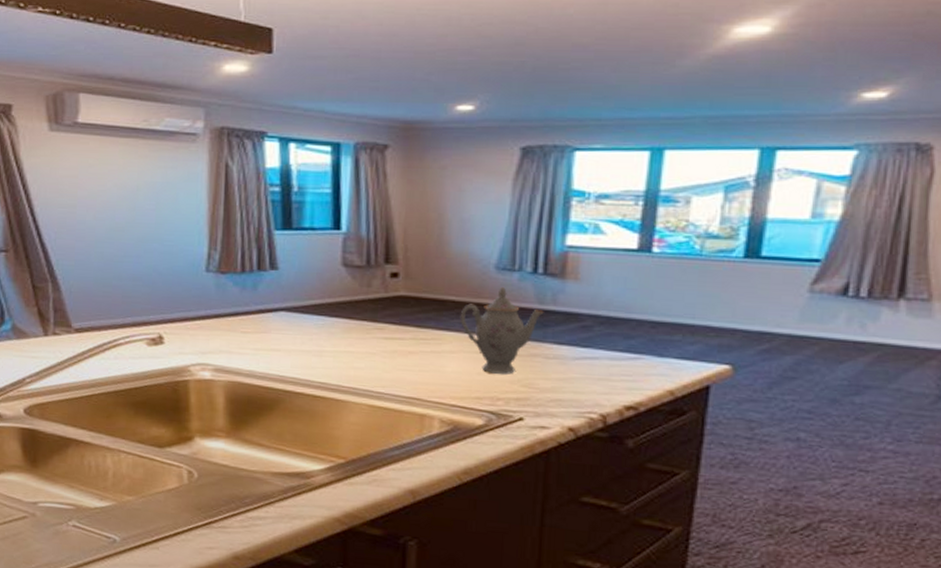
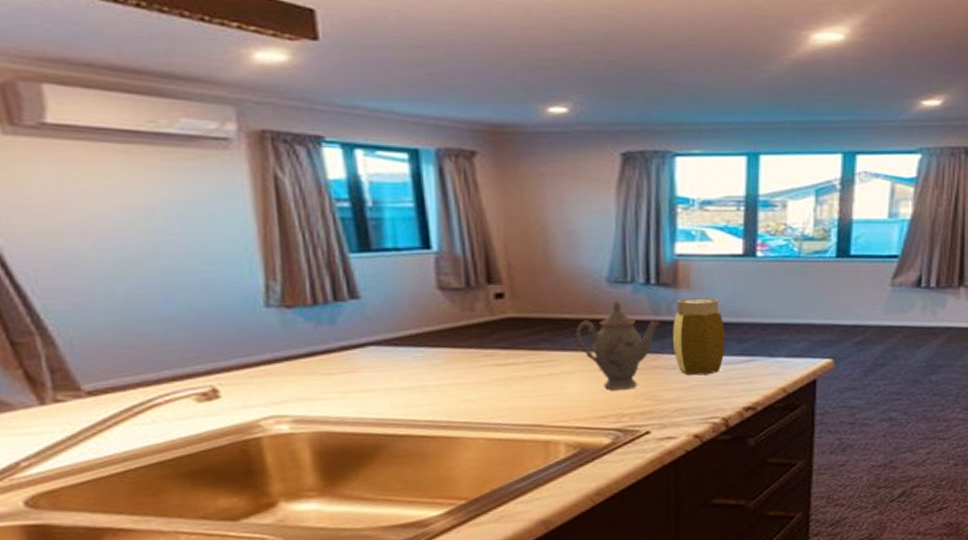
jar: none [555,289,611,369] -> present [673,298,725,376]

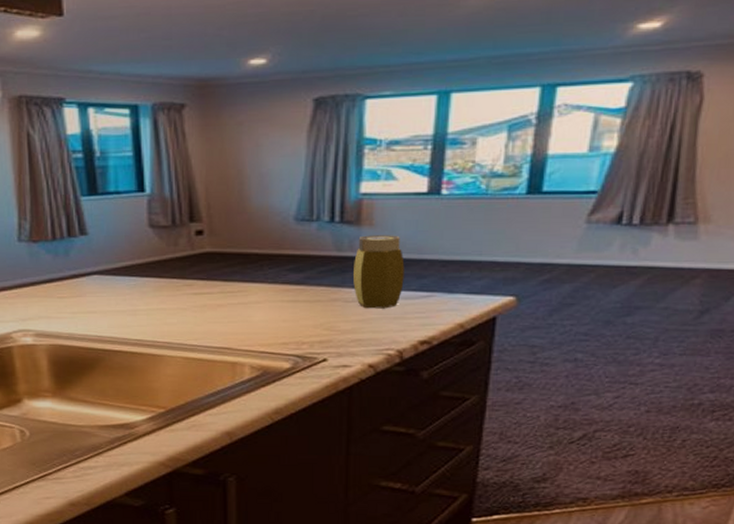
teapot: present [576,301,660,390] -> none [265,238,342,320]

